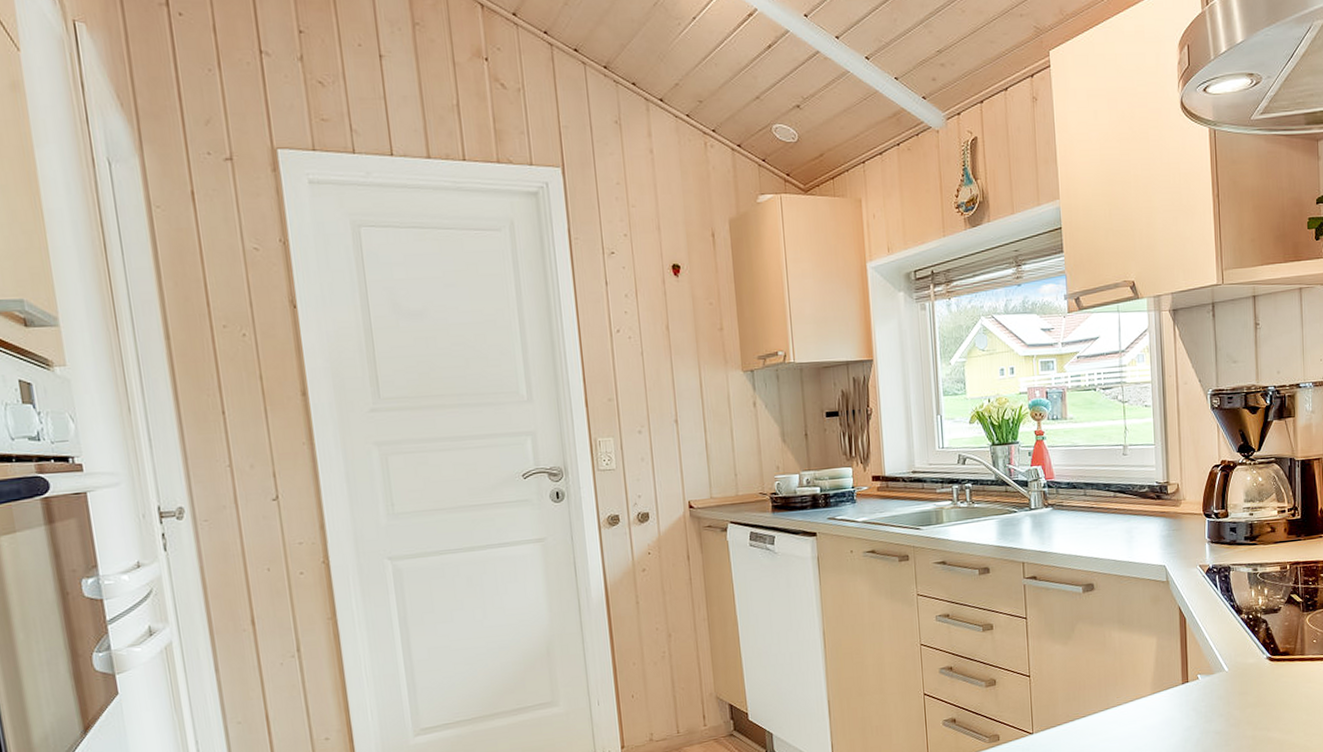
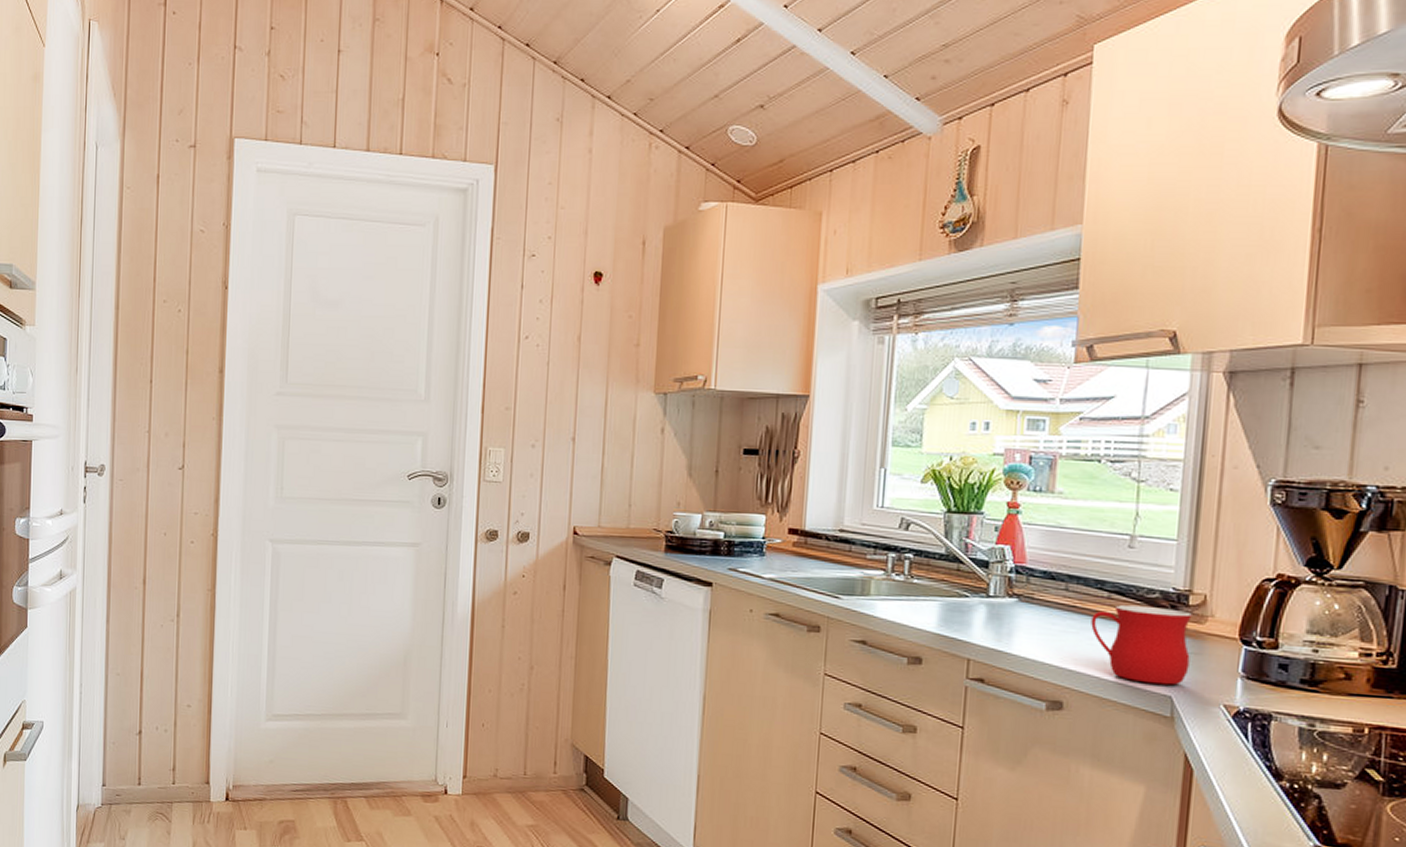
mug: none [1105,498,1174,559] -> present [1091,605,1192,686]

